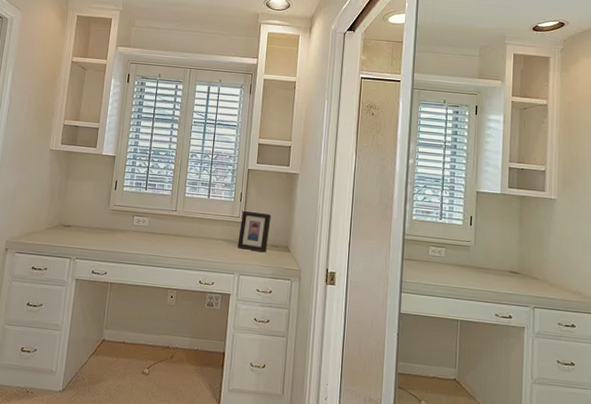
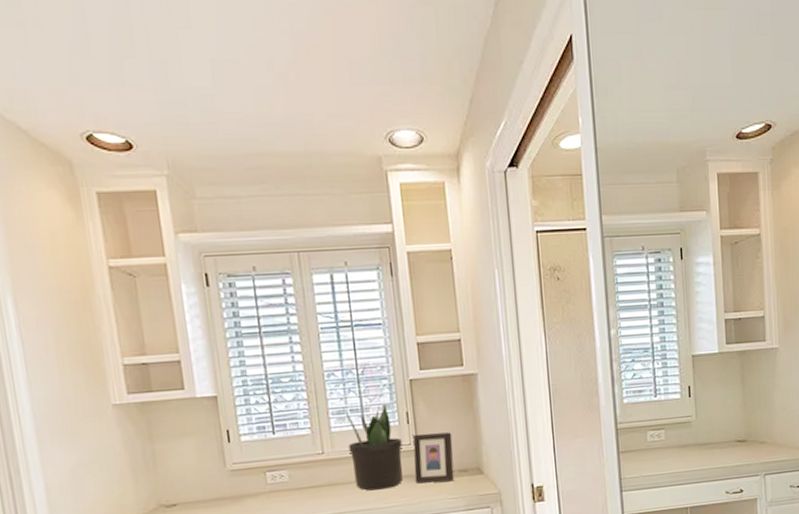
planter: none [194,180,234,248] -> present [342,404,403,491]

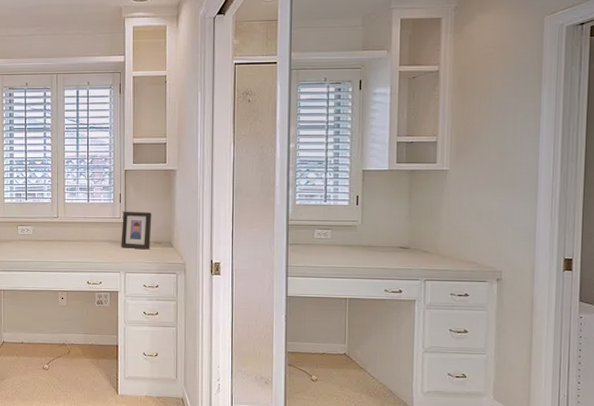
planter: present [342,404,403,491] -> none [75,185,114,249]

